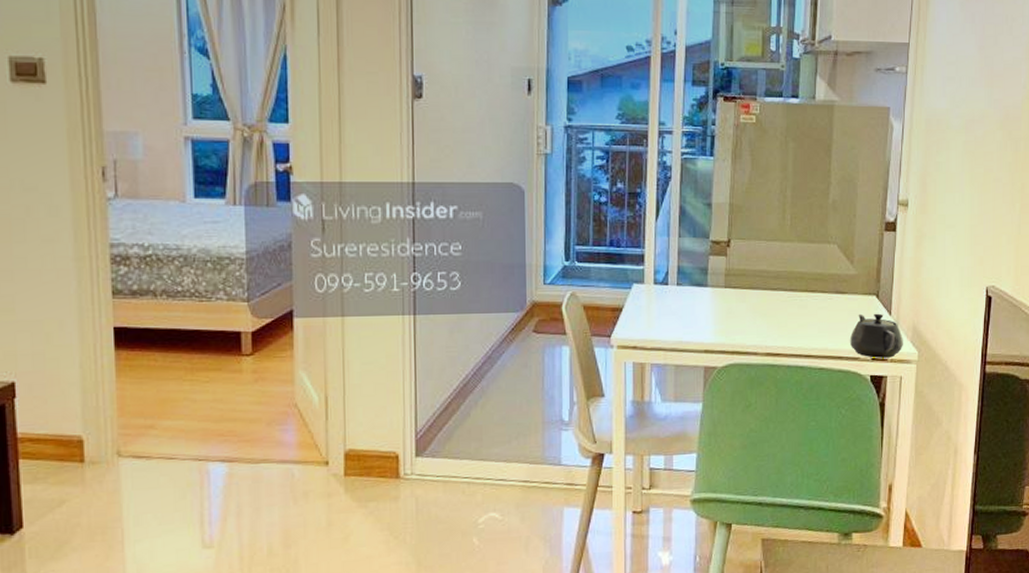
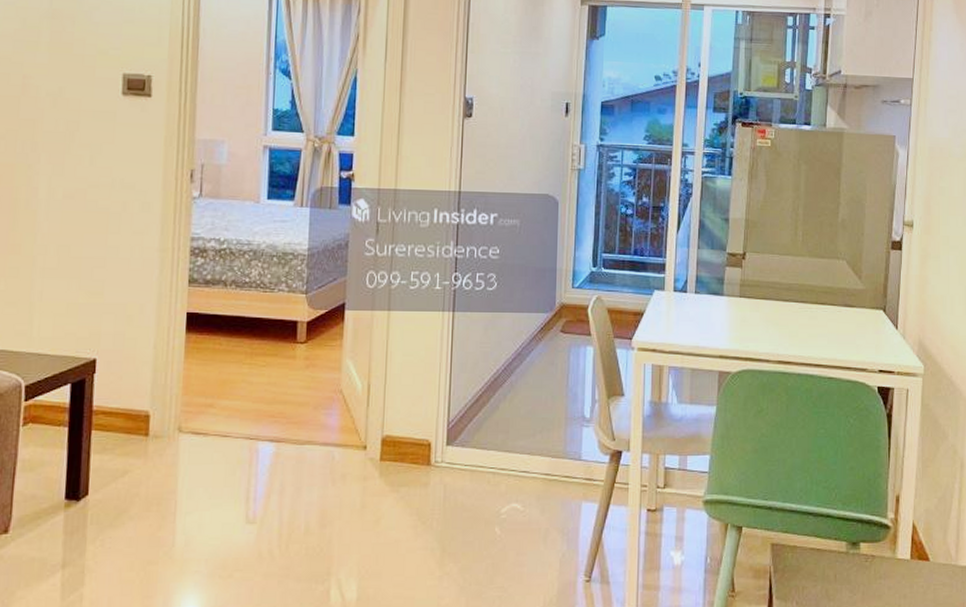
teapot: present [849,313,903,358] -> none [857,327,909,370]

